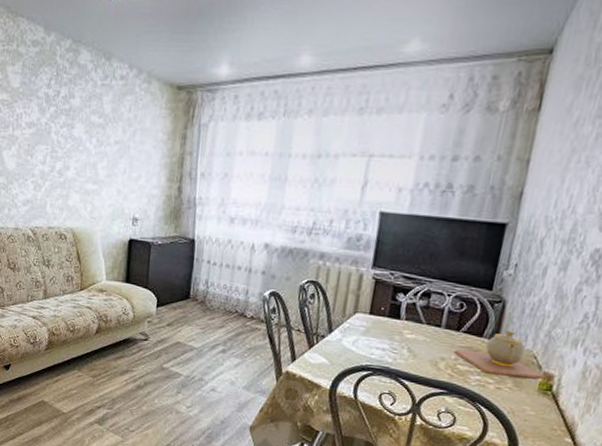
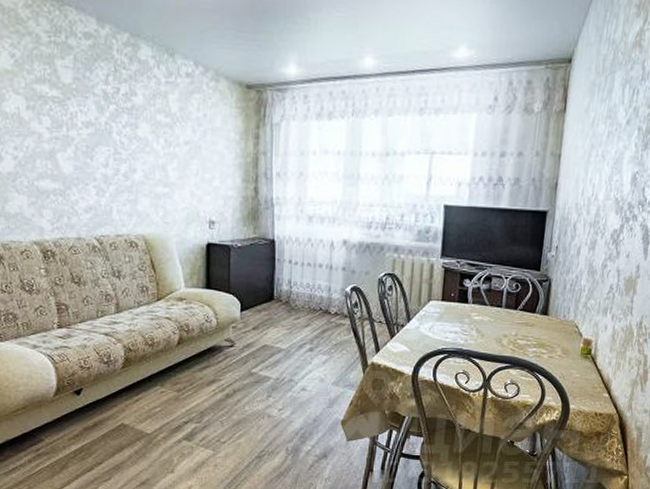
teapot: present [454,329,544,380] -> none [514,304,585,346]

